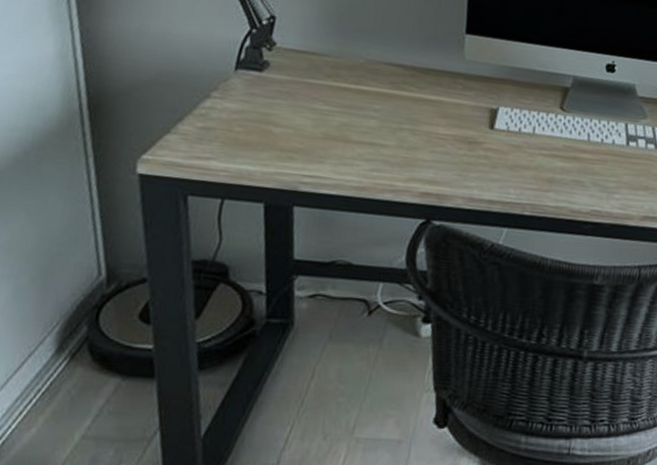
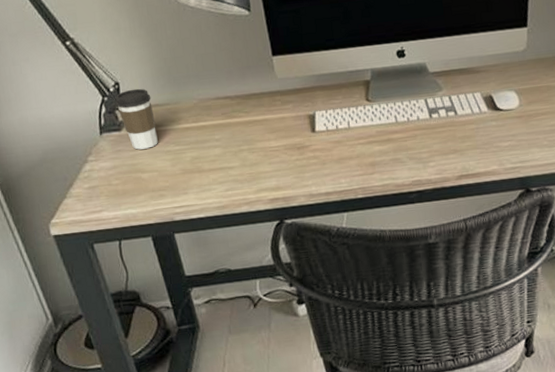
coffee cup: none [264,27,310,100] -> present [115,88,158,150]

